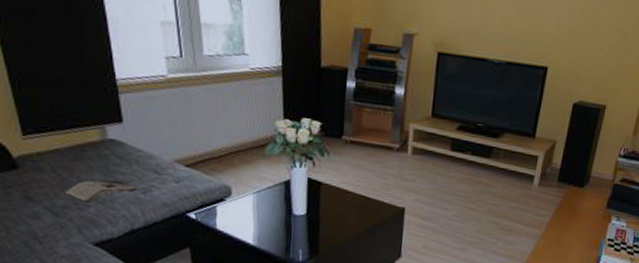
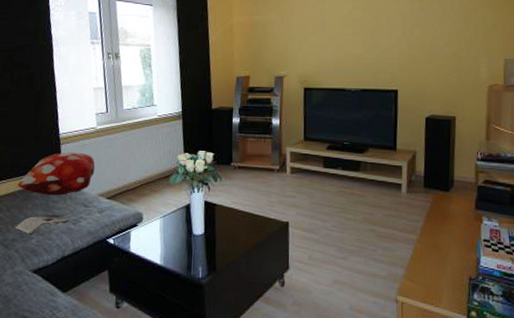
decorative pillow: none [62,104,168,158] -> present [17,152,95,196]

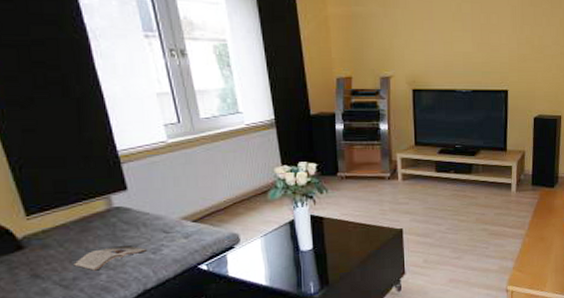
decorative pillow: present [17,152,95,196] -> none [67,171,172,224]

